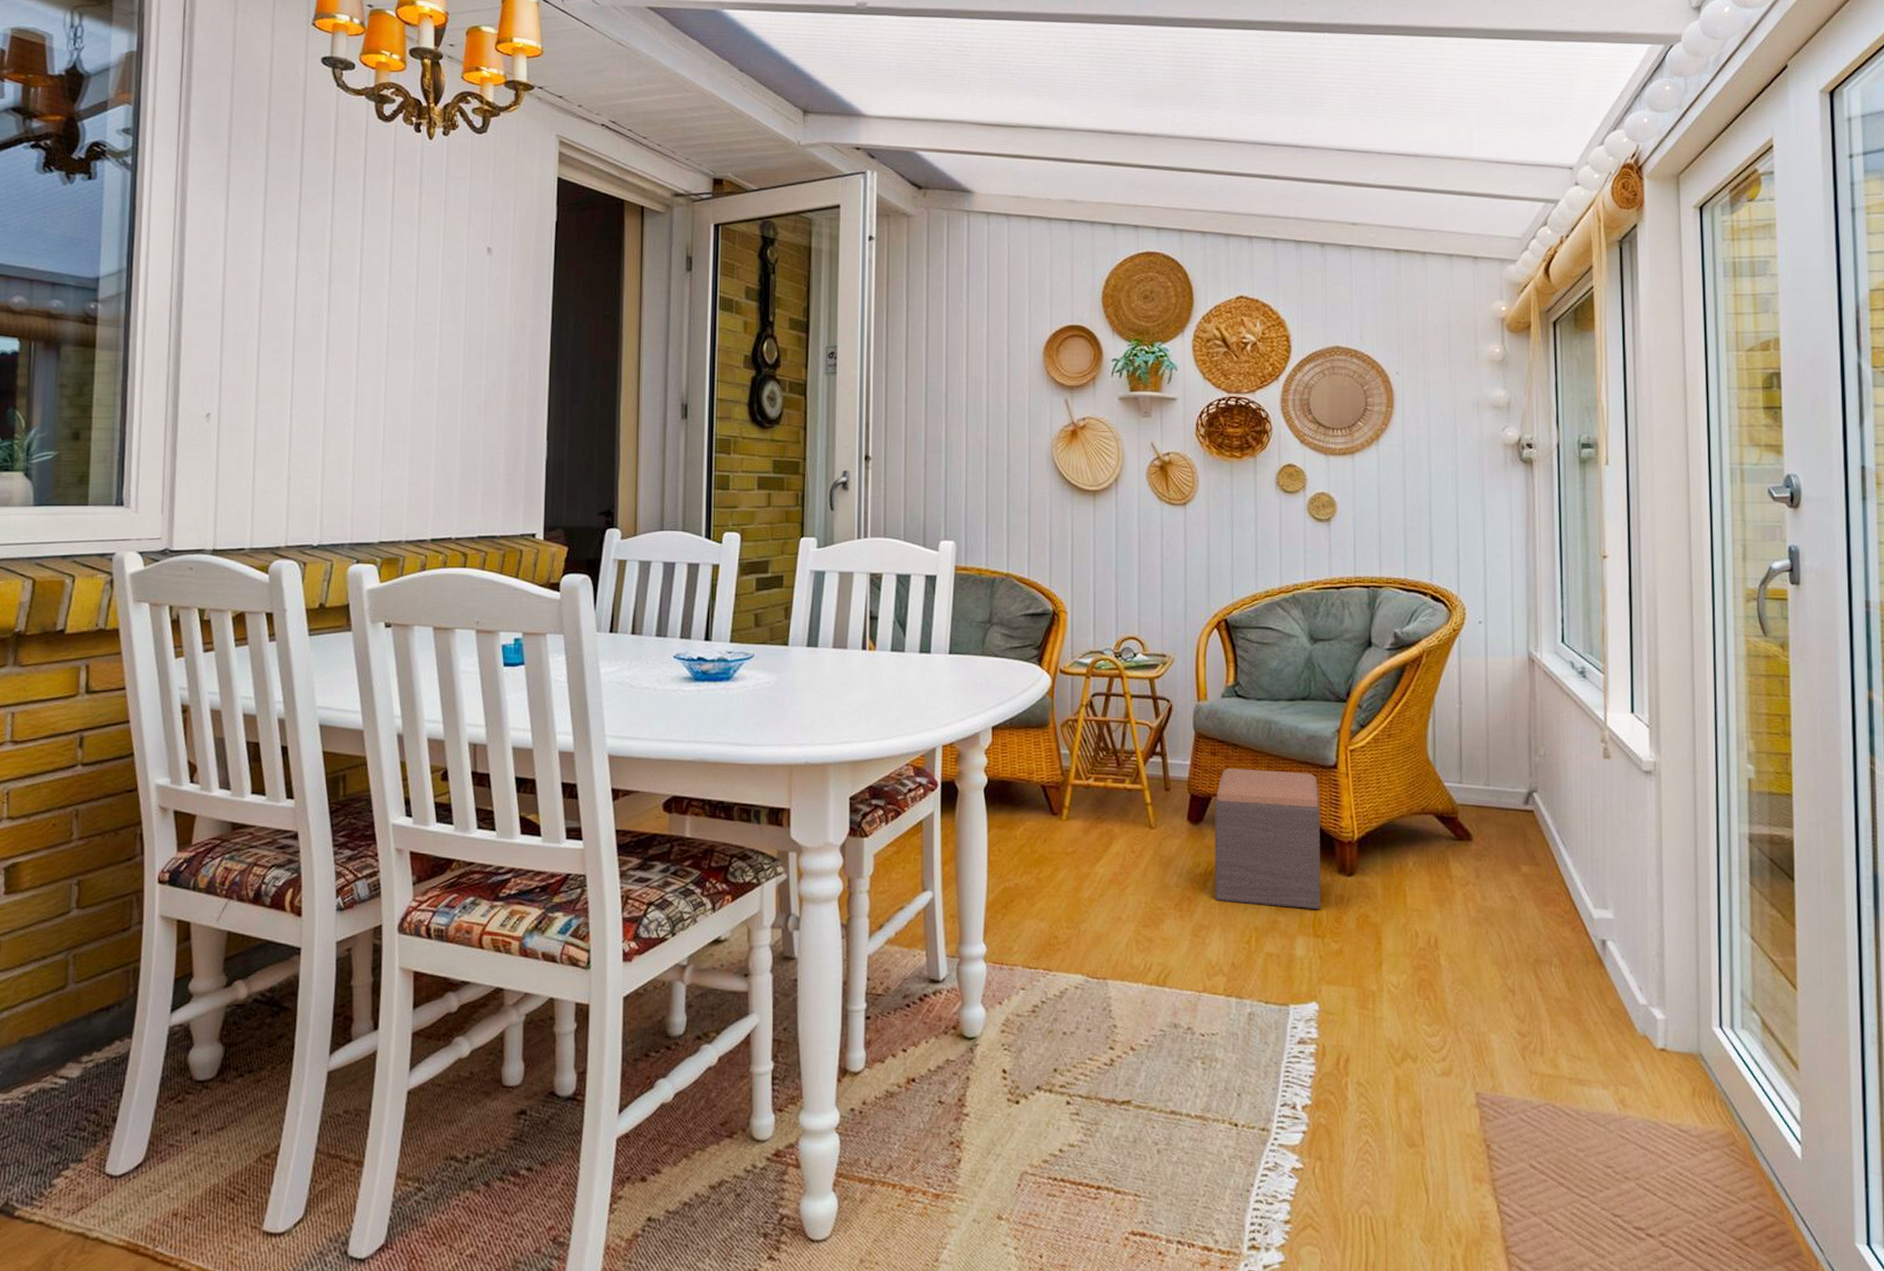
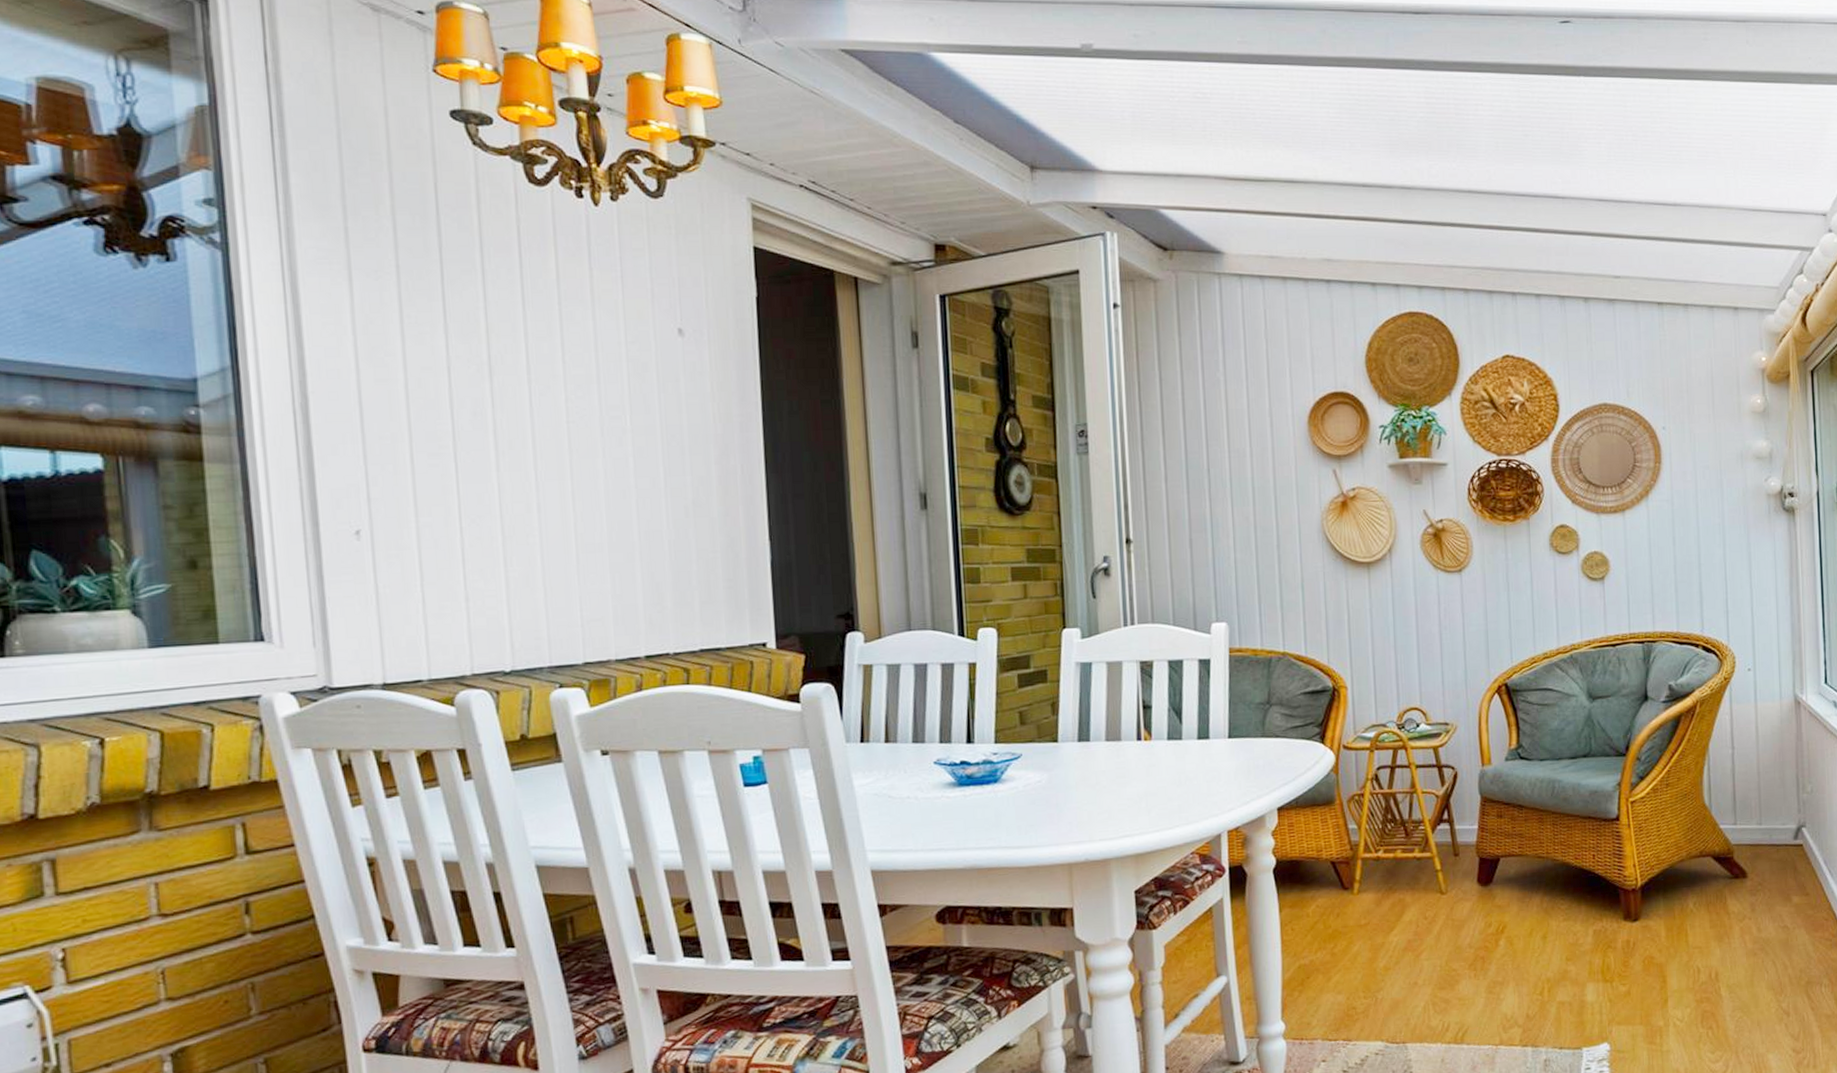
footstool: present [1215,769,1320,910] -> none [1503,827,1608,958]

